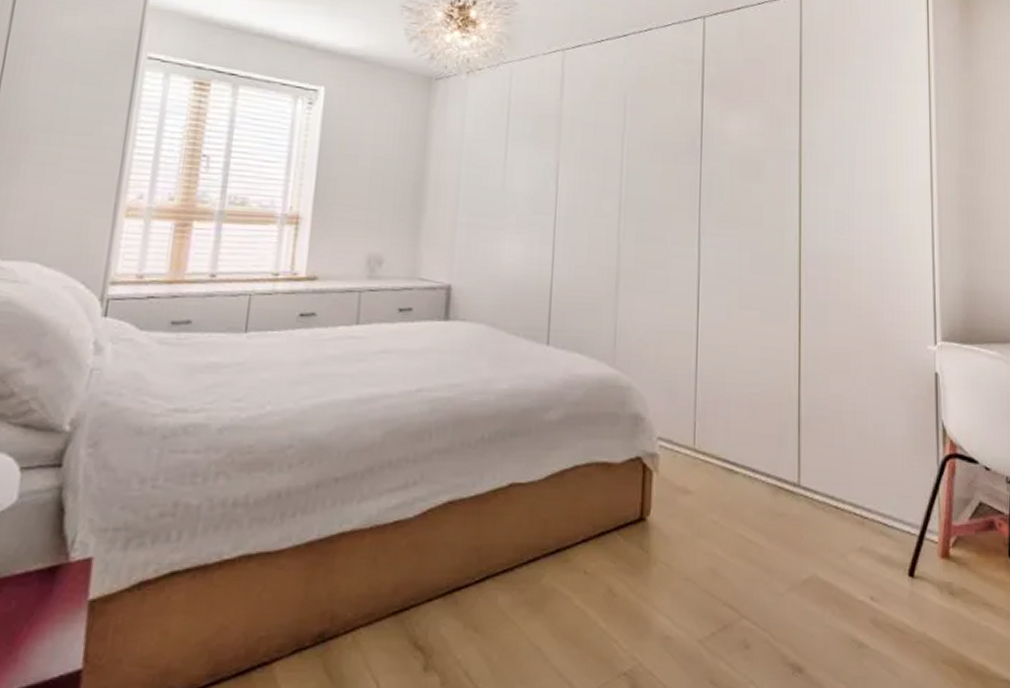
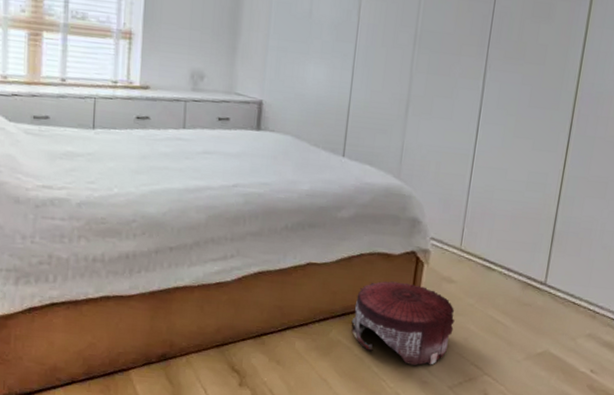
pouf: none [568,499,697,614] -> present [351,281,455,366]

